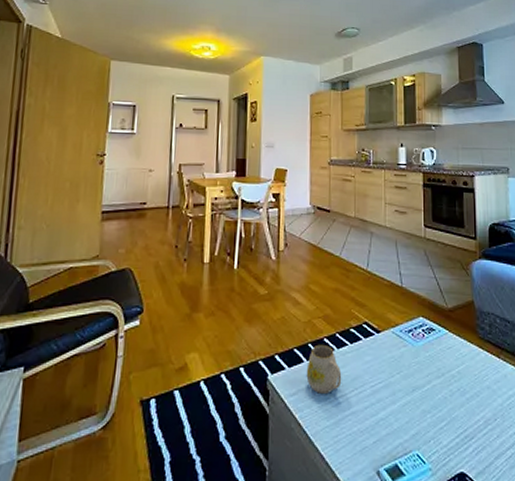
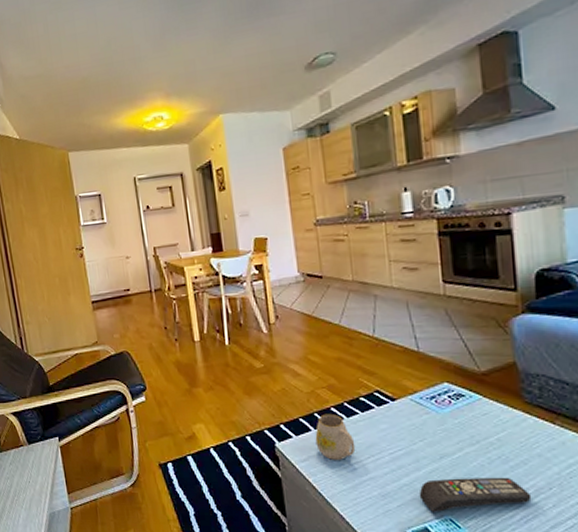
remote control: none [393,409,482,447] -> present [419,477,532,512]

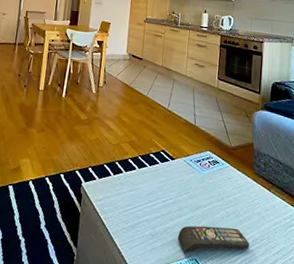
mug: present [315,413,356,460] -> none [112,163,141,203]

